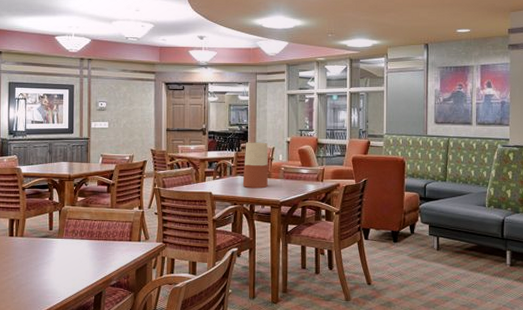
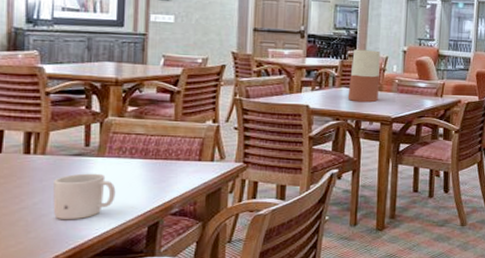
mug: none [29,251,71,289] -> present [53,173,116,220]

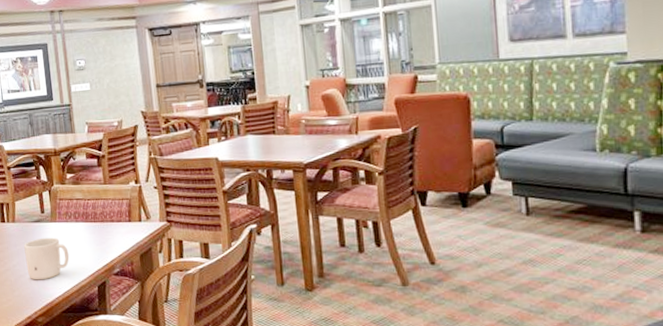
vase: present [347,49,381,103] -> none [253,90,286,150]

